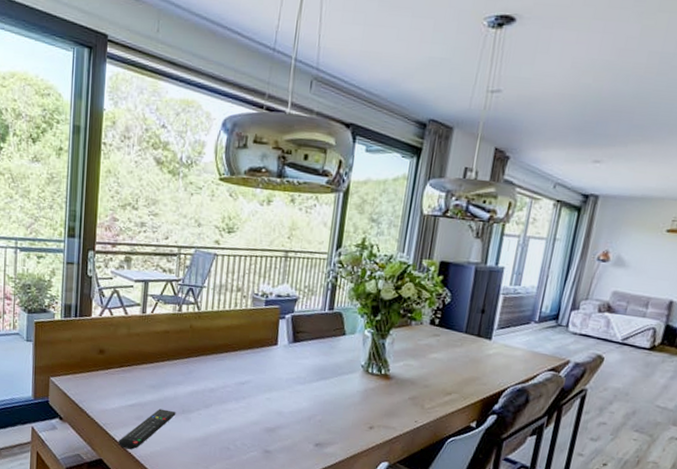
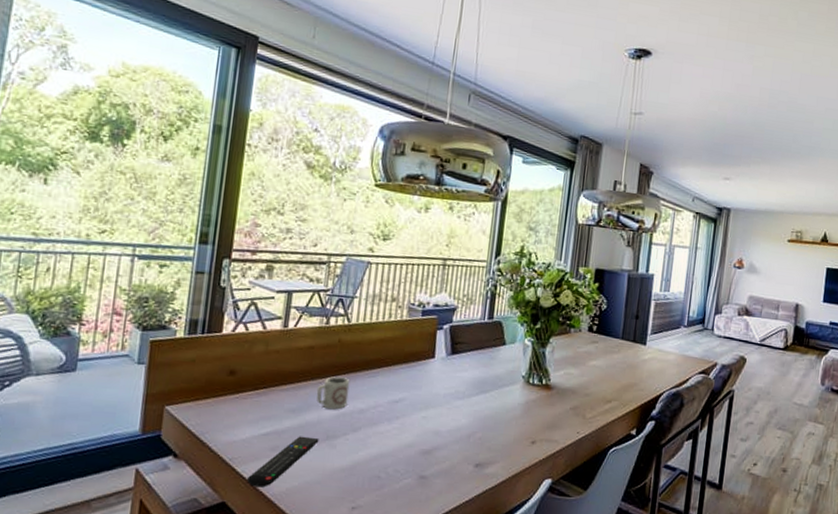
cup: none [172,358,201,388] -> present [316,376,350,410]

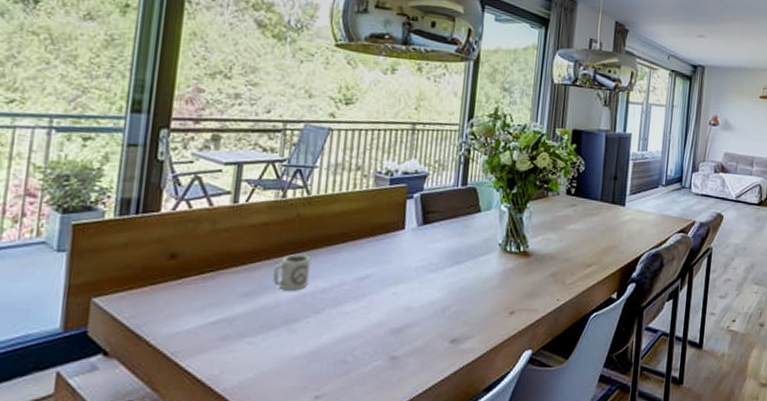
remote control: present [246,436,319,487] -> none [192,322,276,382]

